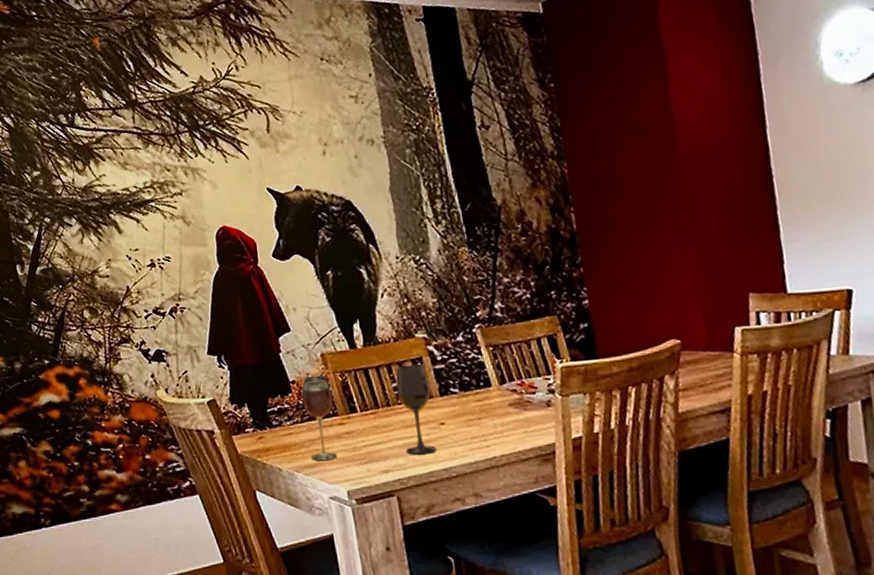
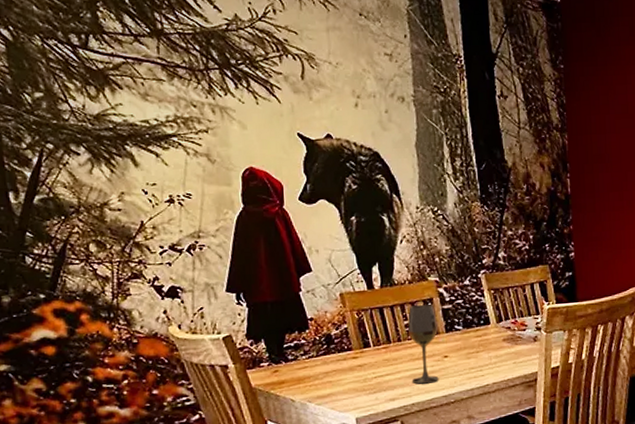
wineglass: present [301,375,338,461] -> none [318,313,349,392]

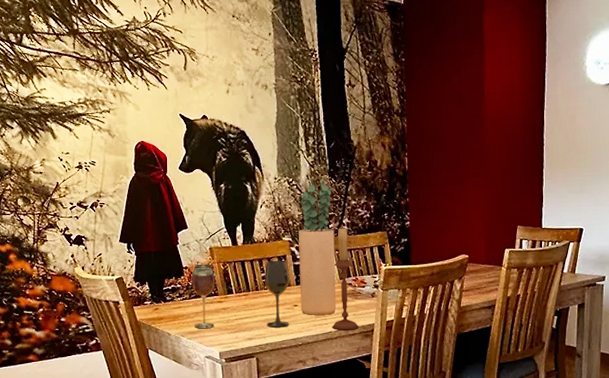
wineglass: none [318,313,349,392] -> present [191,264,215,329]
vase: none [447,197,494,367] -> present [298,171,337,315]
candlestick: none [489,260,520,382] -> present [332,226,358,330]

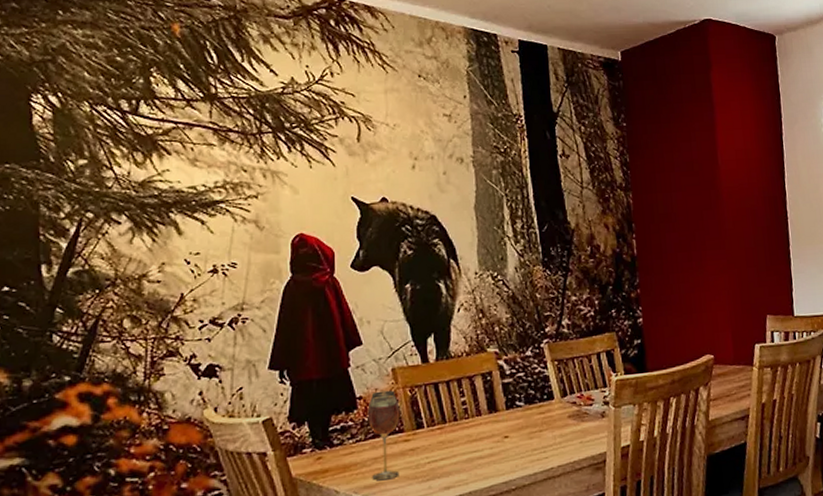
wine glass: present [264,260,289,328] -> none [464,378,499,470]
vase: present [298,171,337,315] -> none [507,261,559,448]
candlestick: present [332,226,358,330] -> none [553,328,587,465]

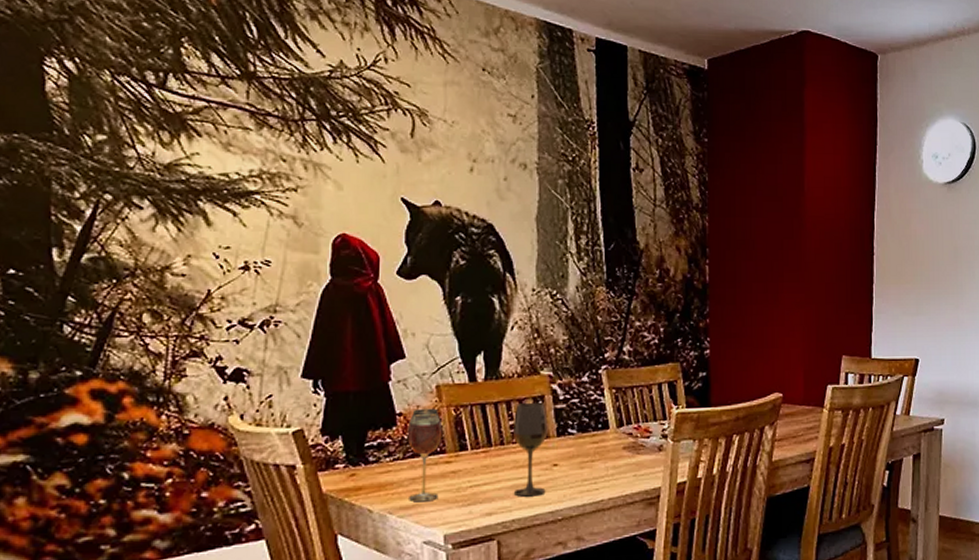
wine glass: none [464,378,499,470] -> present [512,402,548,497]

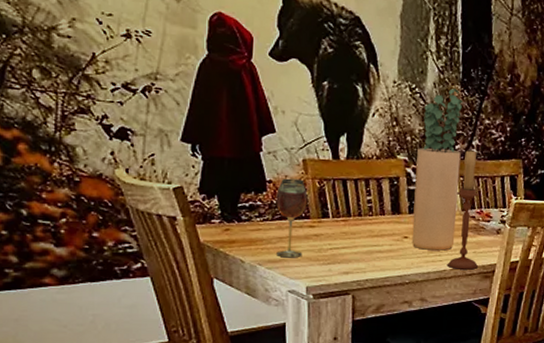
wine glass: present [512,402,548,497] -> none [368,181,401,262]
vase: none [562,281,611,478] -> present [411,80,463,251]
candlestick: none [604,355,640,498] -> present [447,148,480,270]

